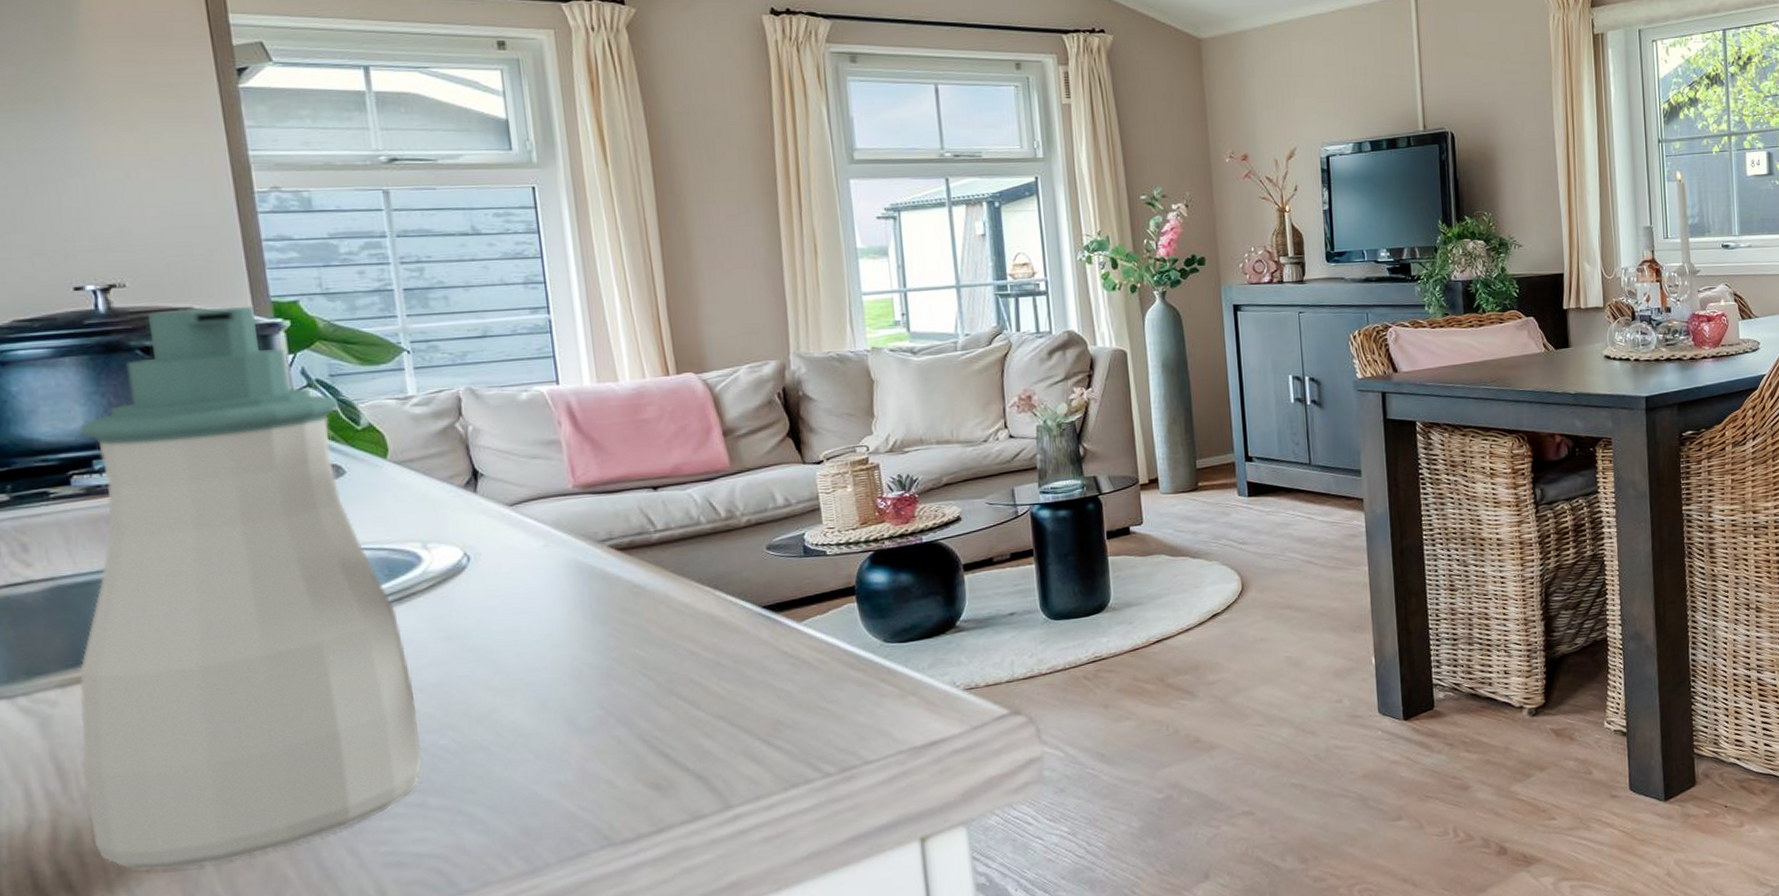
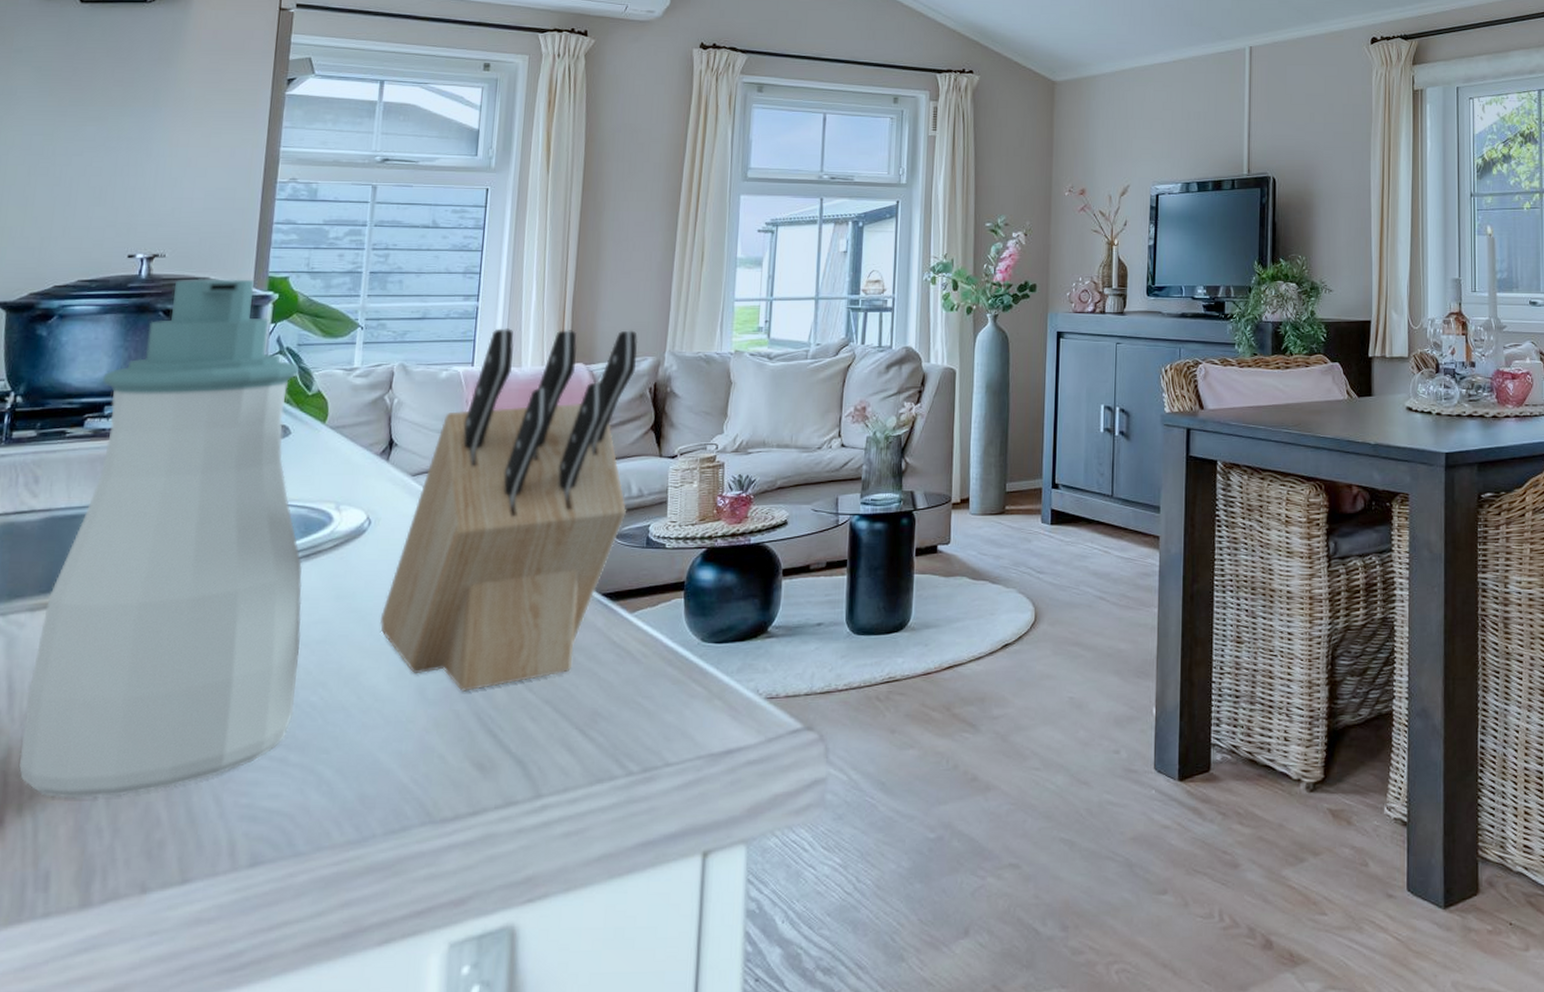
knife block: none [505,333,774,717] -> present [379,328,638,692]

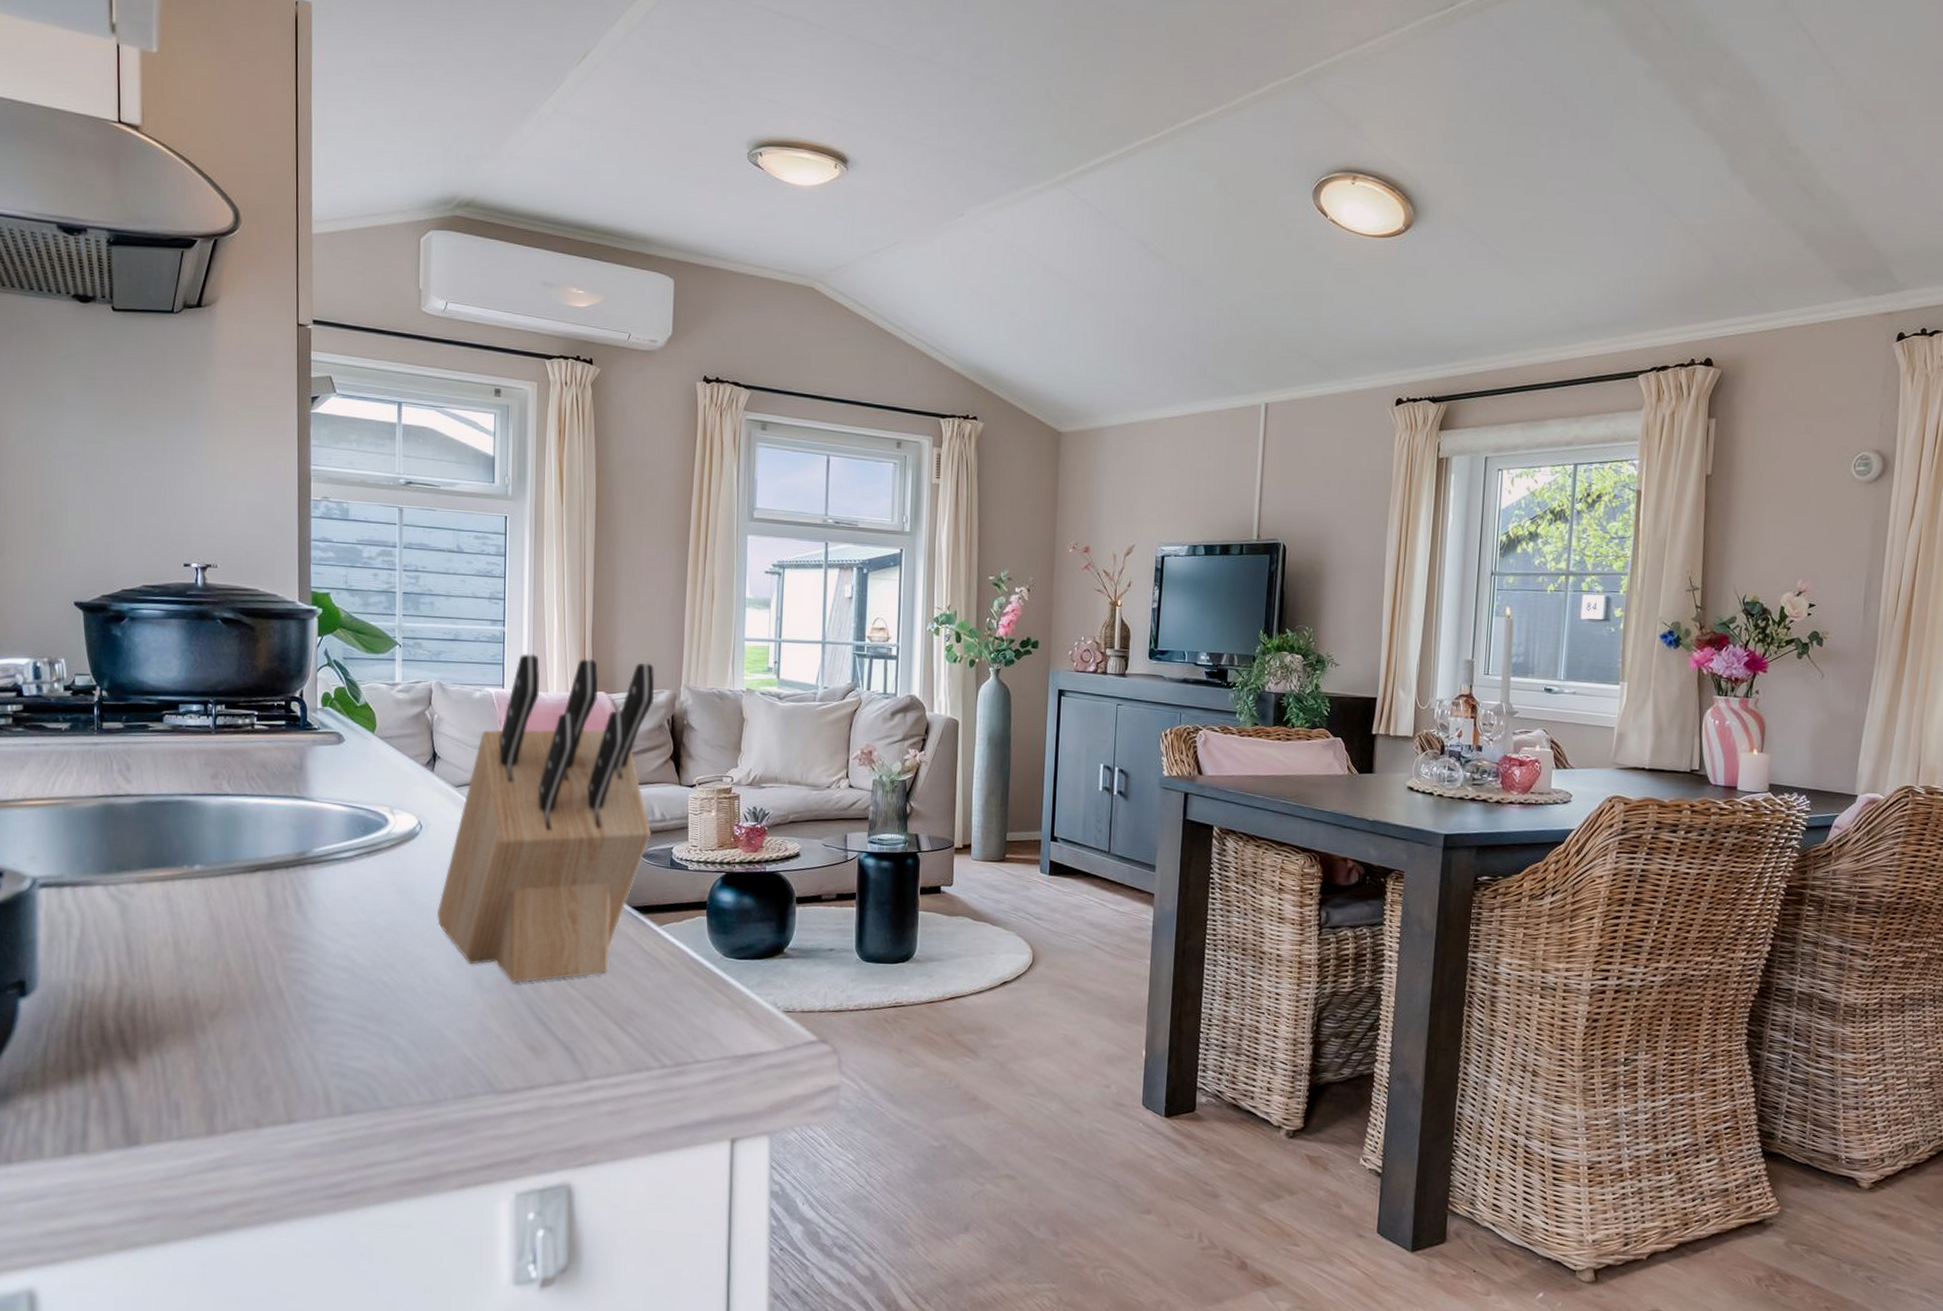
soap bottle: present [19,279,302,799] -> none [143,590,370,1047]

